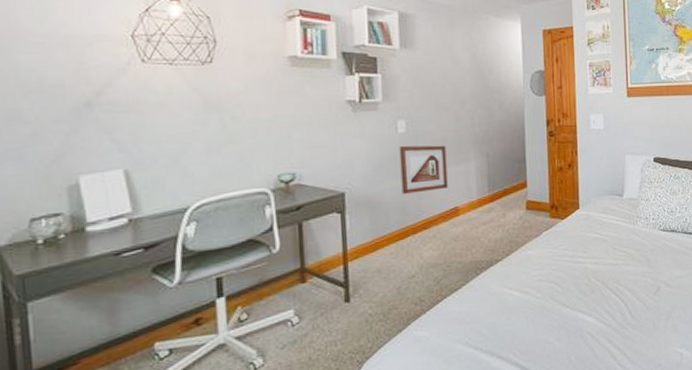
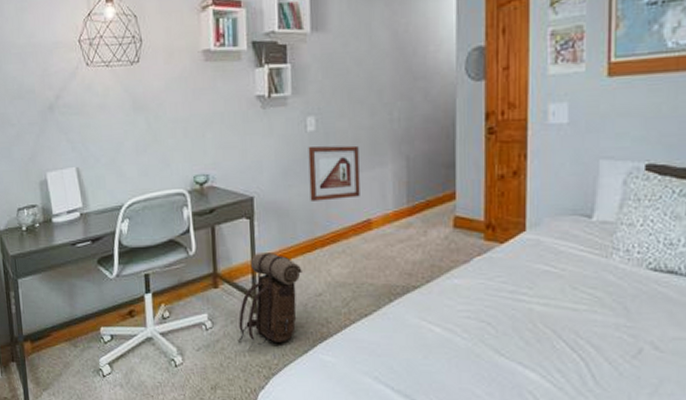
backpack: none [328,243,395,339] -> present [237,253,302,350]

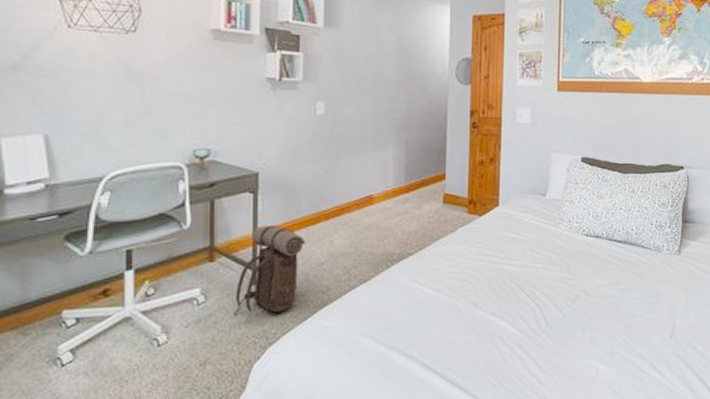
picture frame: present [308,145,360,201] -> none [316,129,364,178]

